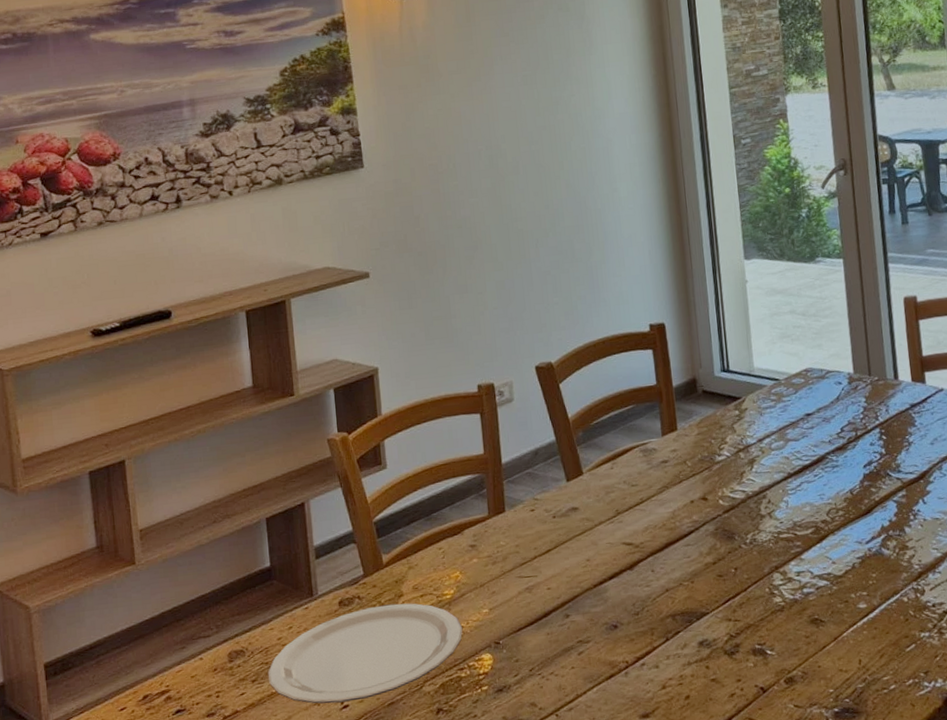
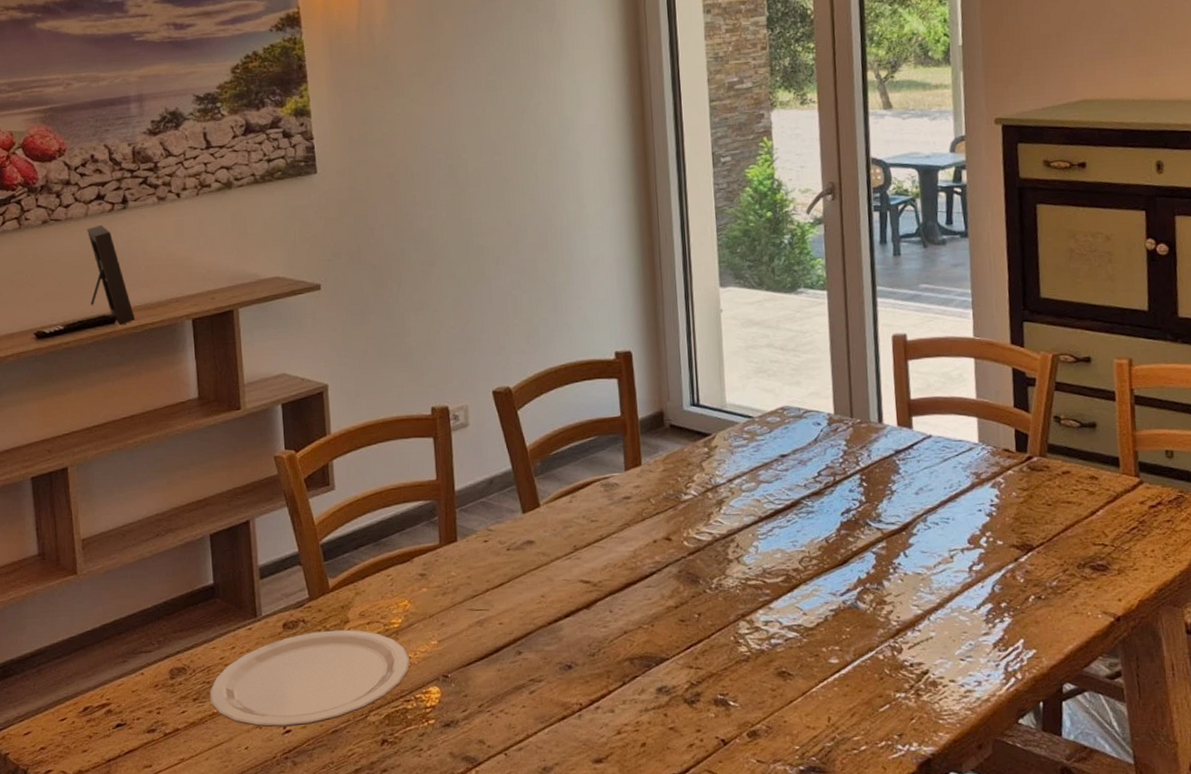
picture frame: none [142,224,191,320] -> present [87,224,136,325]

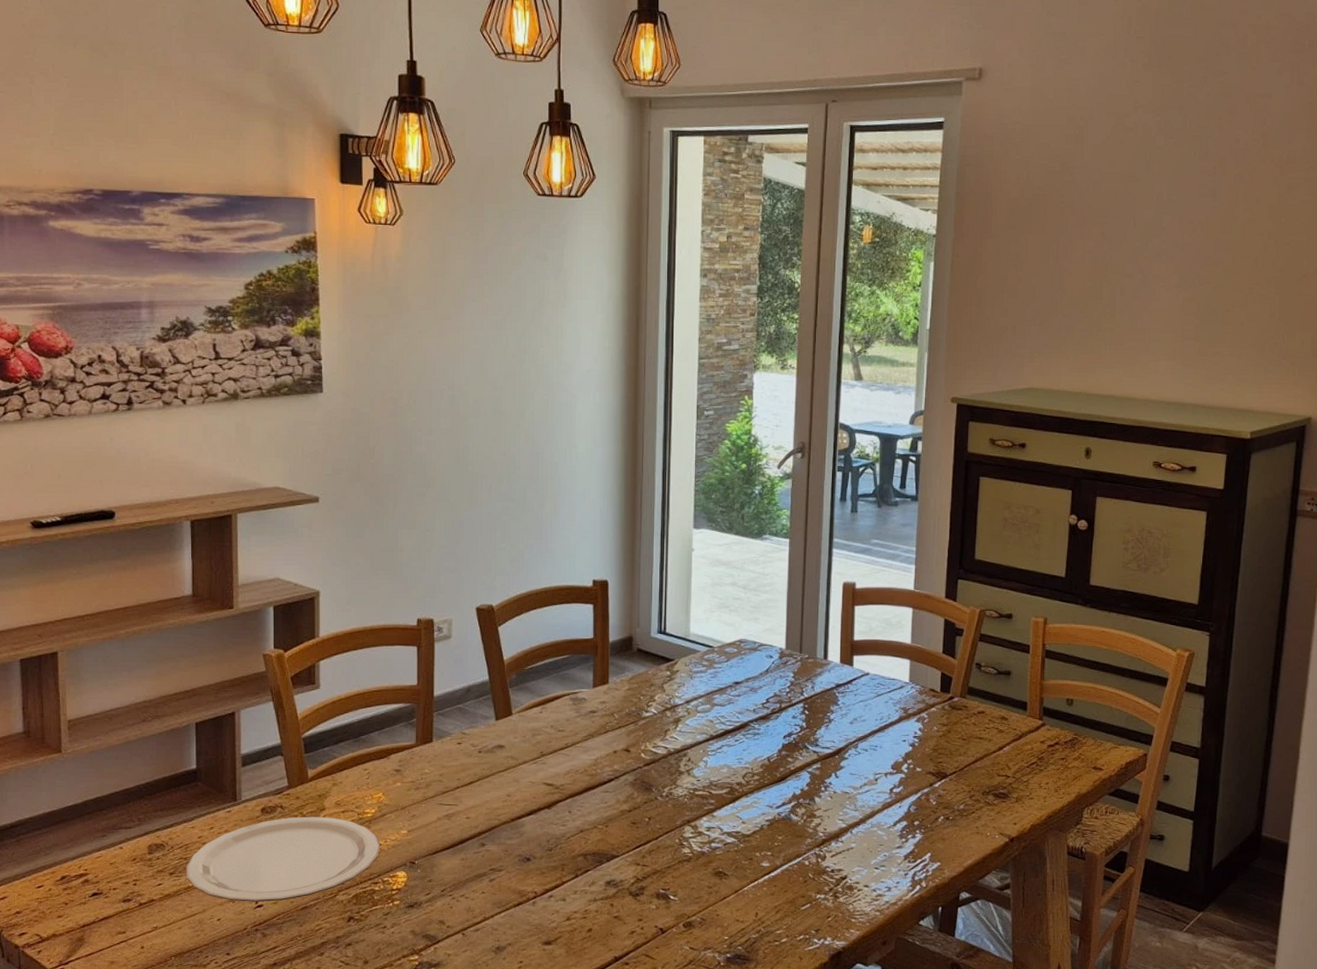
picture frame: present [87,224,136,325] -> none [90,423,134,521]

